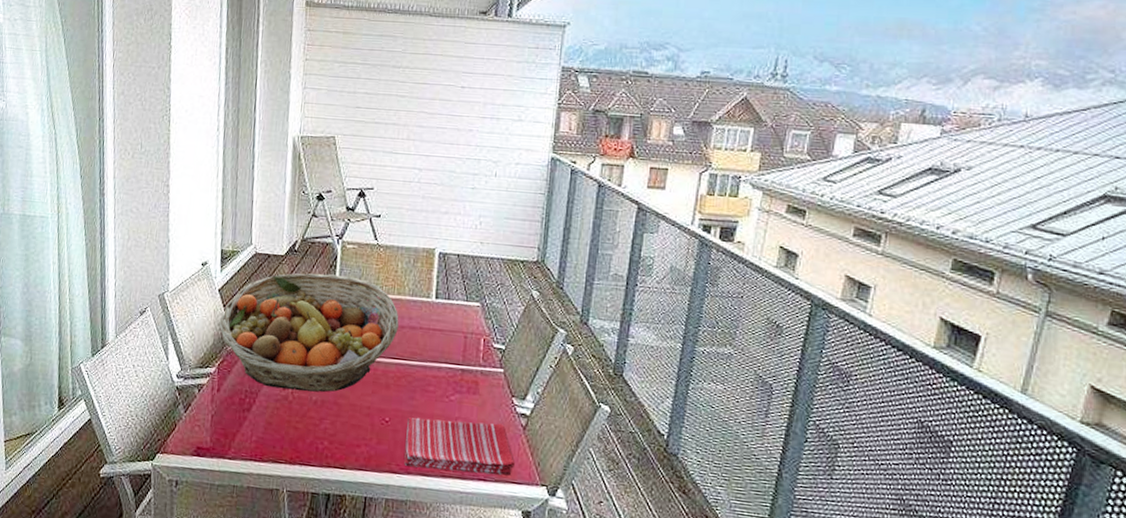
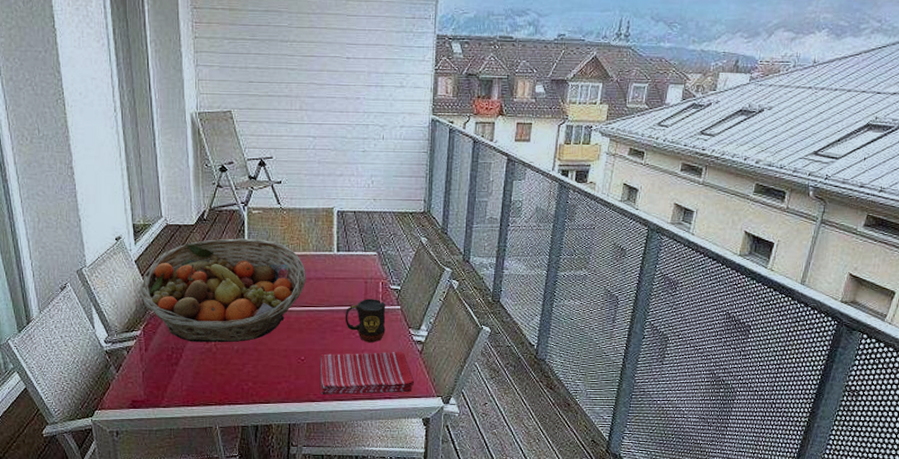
mug: none [438,356,487,410] -> present [345,299,386,343]

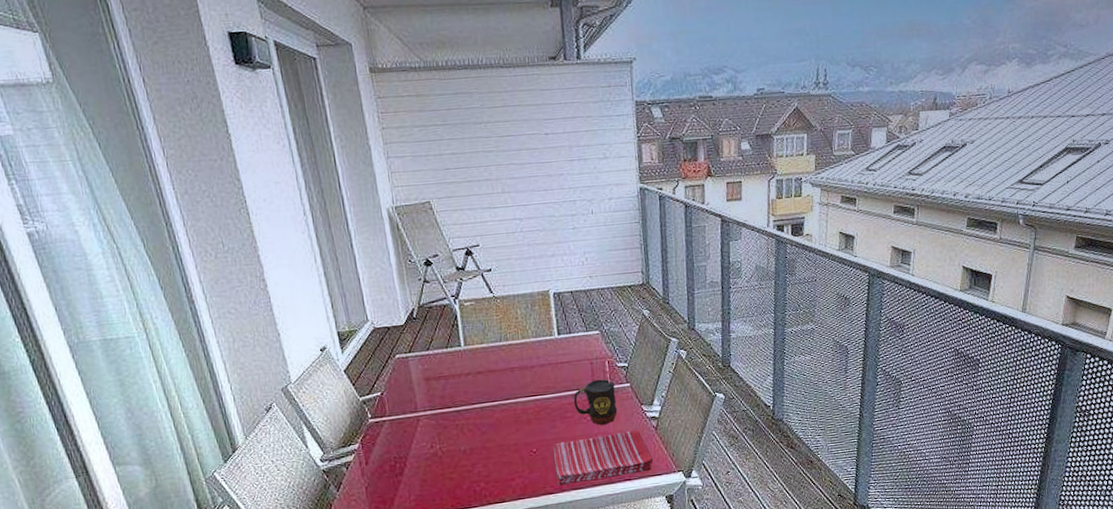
fruit basket: present [140,238,306,343] -> none [353,331,529,449]

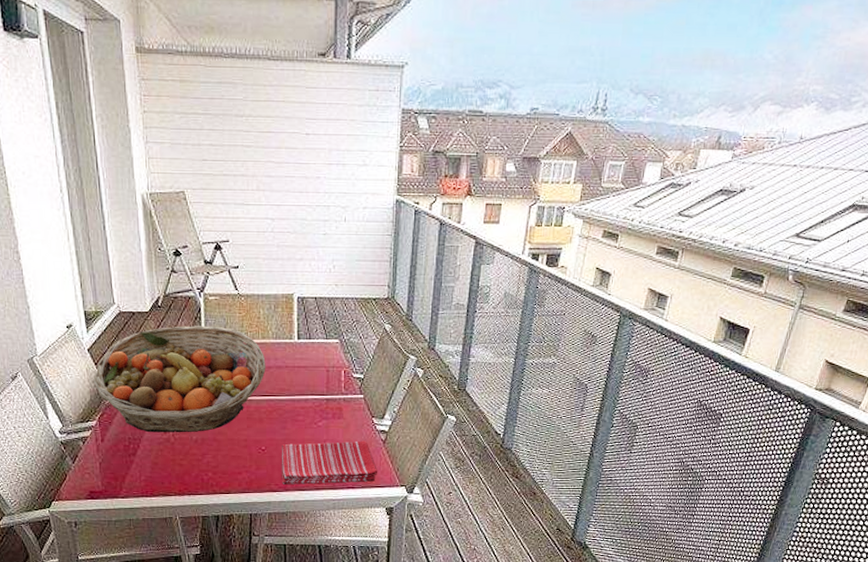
fruit basket: none [353,331,529,449] -> present [94,326,266,433]
mug: present [573,379,618,426] -> none [306,388,349,432]

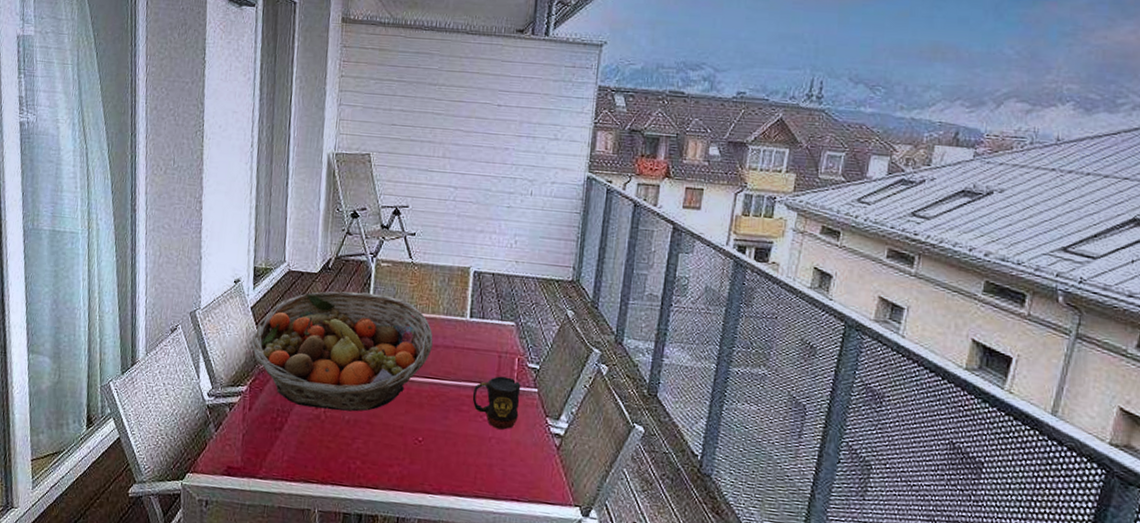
dish towel: present [282,441,378,485] -> none [437,437,549,496]
mug: none [306,388,349,432] -> present [472,376,521,430]

